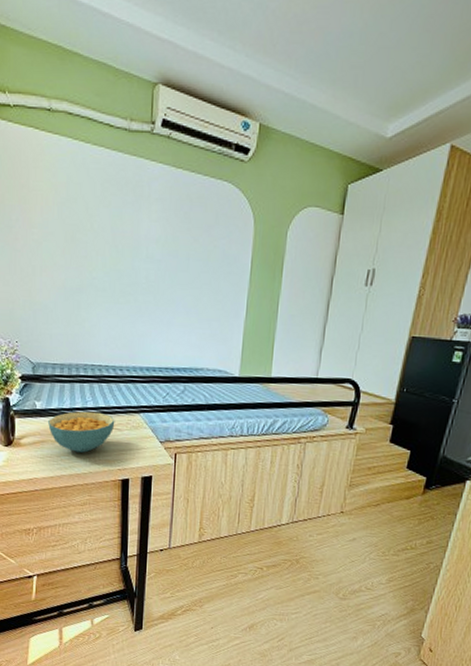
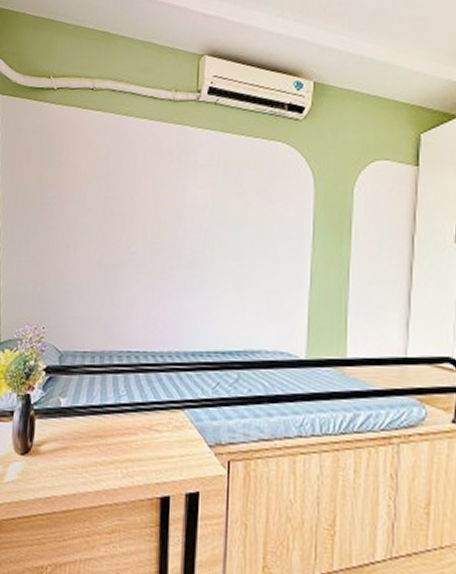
cereal bowl: present [48,411,115,453] -> none [73,408,154,462]

